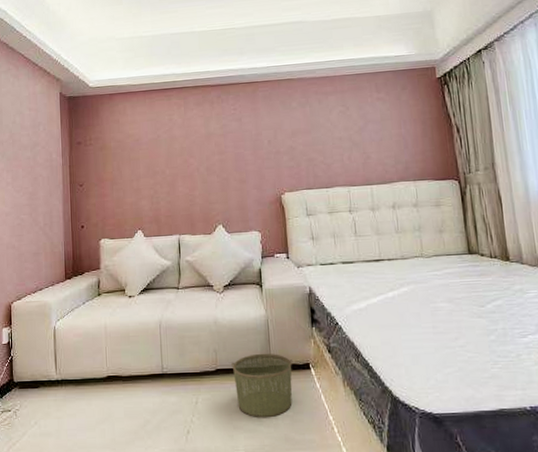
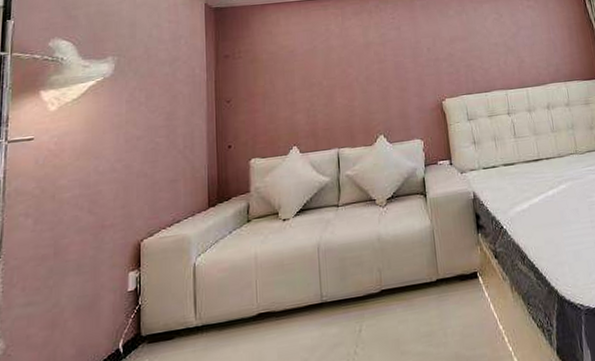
basket: present [231,353,293,418] -> none [397,265,462,339]

